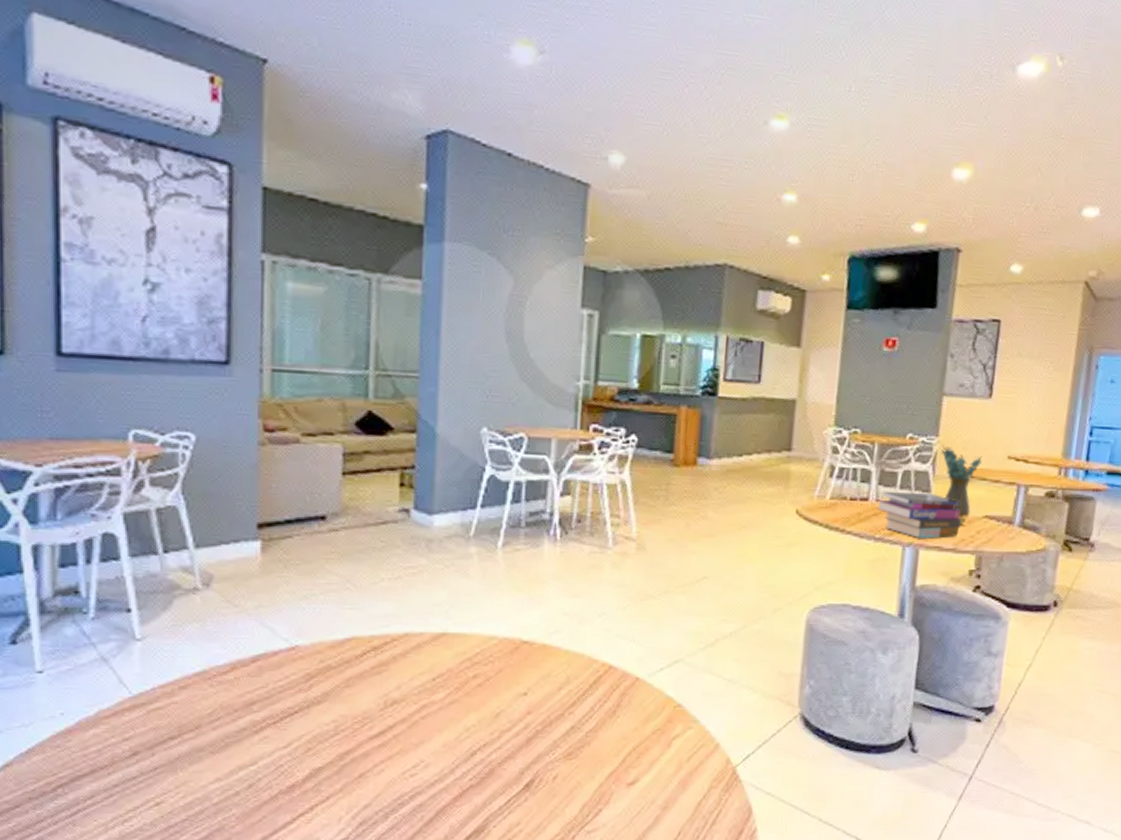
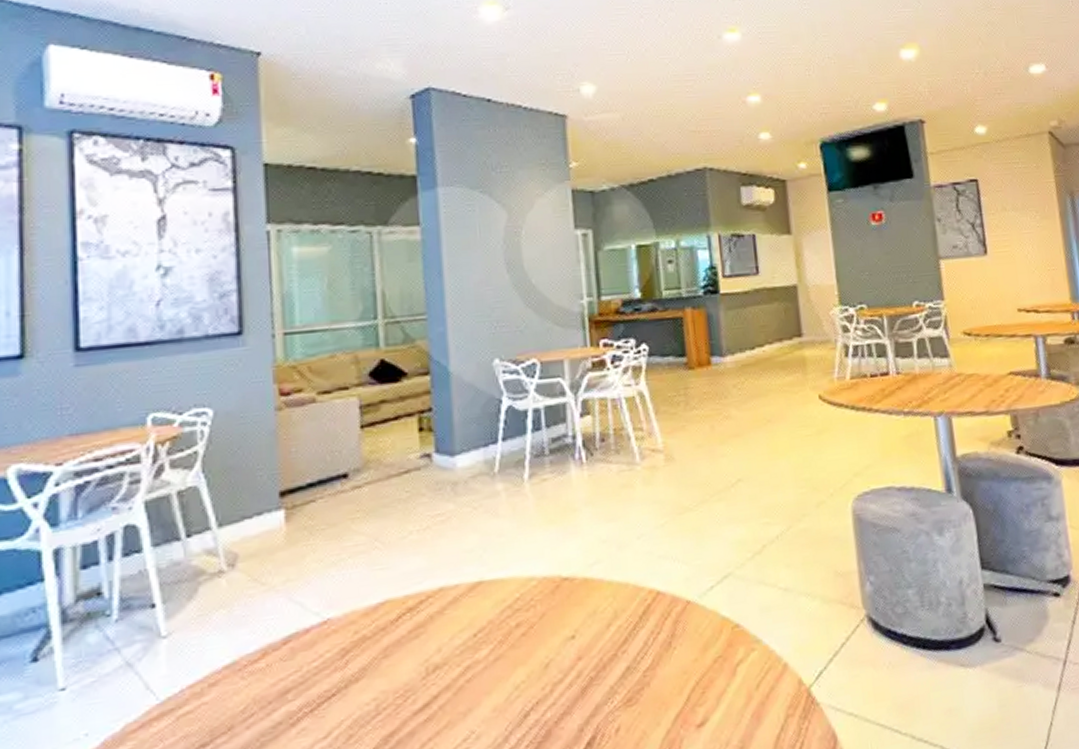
books: present [877,491,962,538] -> none [899,358,988,406]
vase: present [941,445,982,526] -> none [950,308,994,386]

